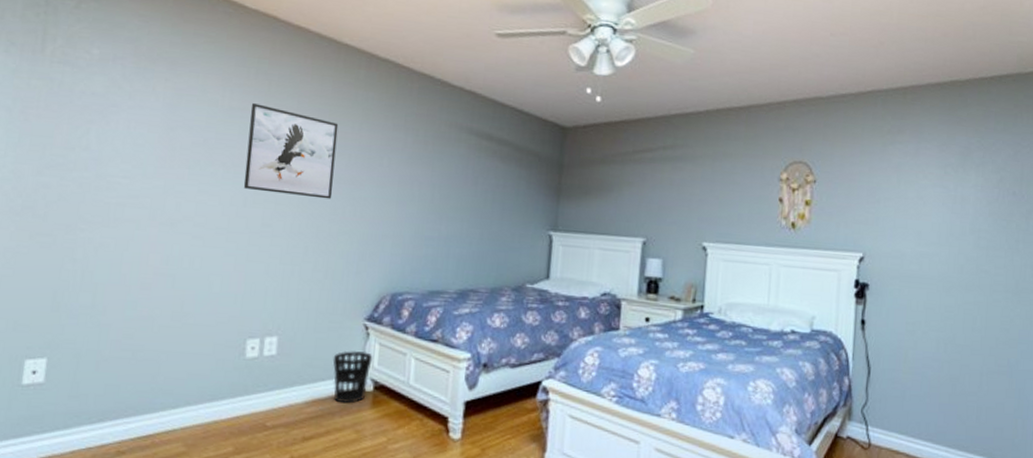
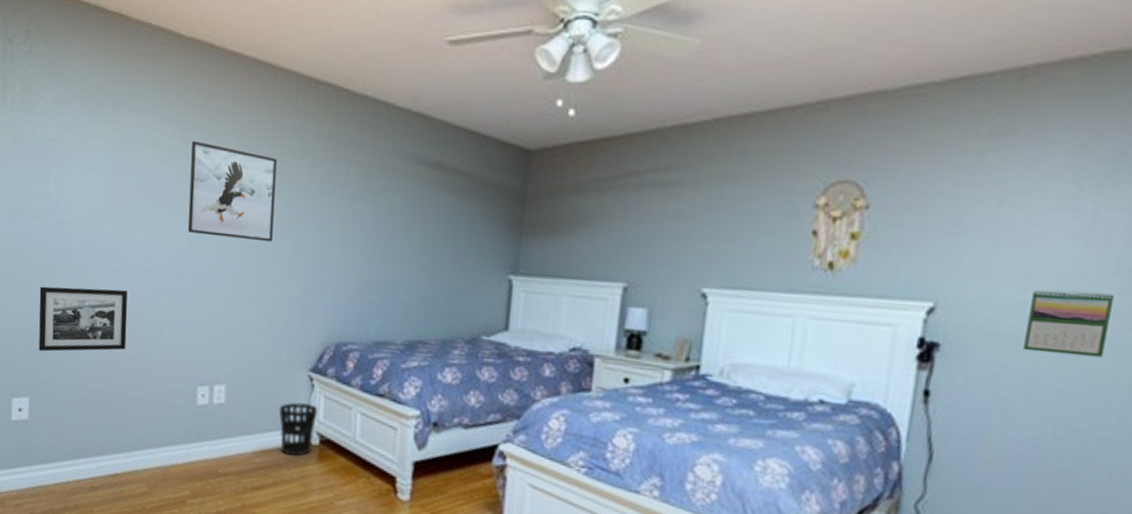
picture frame: none [63,240,174,309] -> present [38,286,128,352]
calendar: none [921,243,971,292] -> present [1023,289,1114,358]

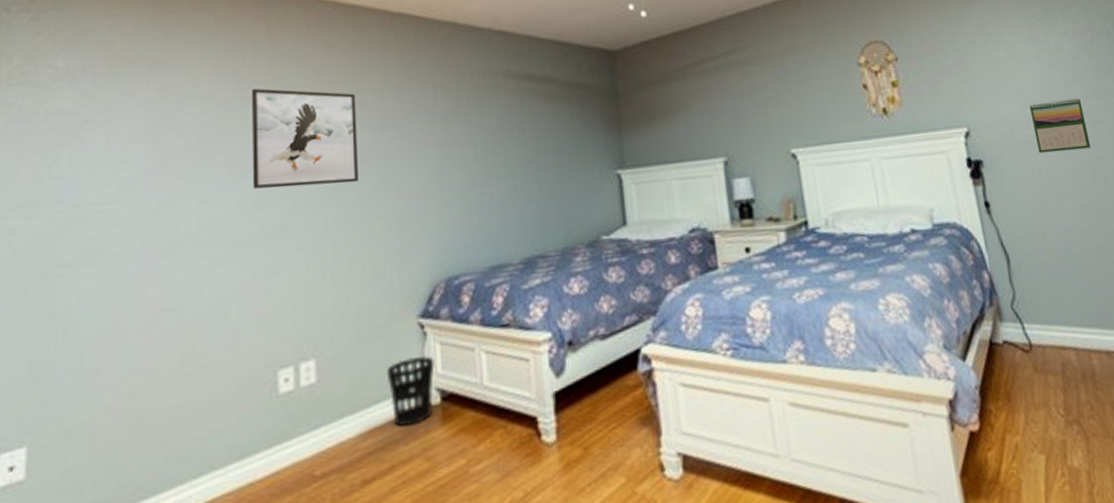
picture frame: present [38,286,128,352] -> none [43,272,176,377]

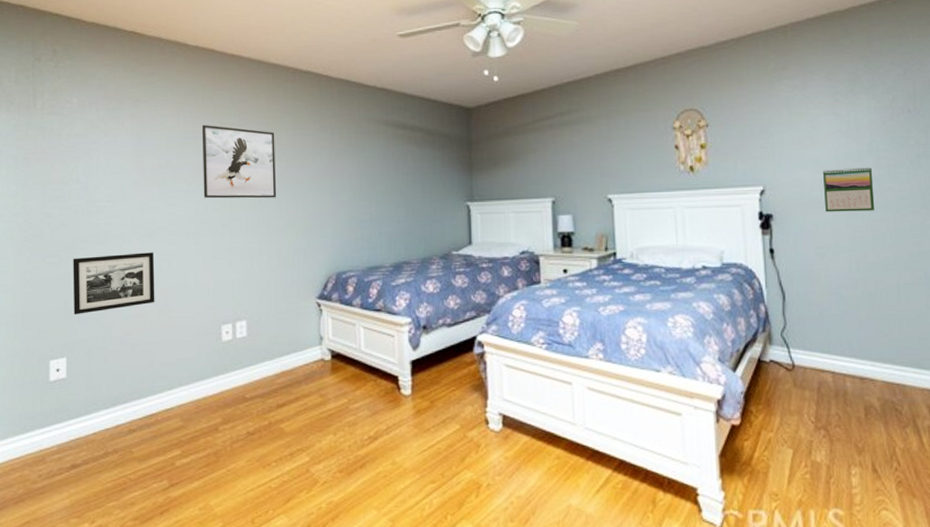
picture frame: none [43,272,176,377] -> present [73,252,155,314]
wastebasket: present [386,355,435,427] -> none [294,325,327,373]

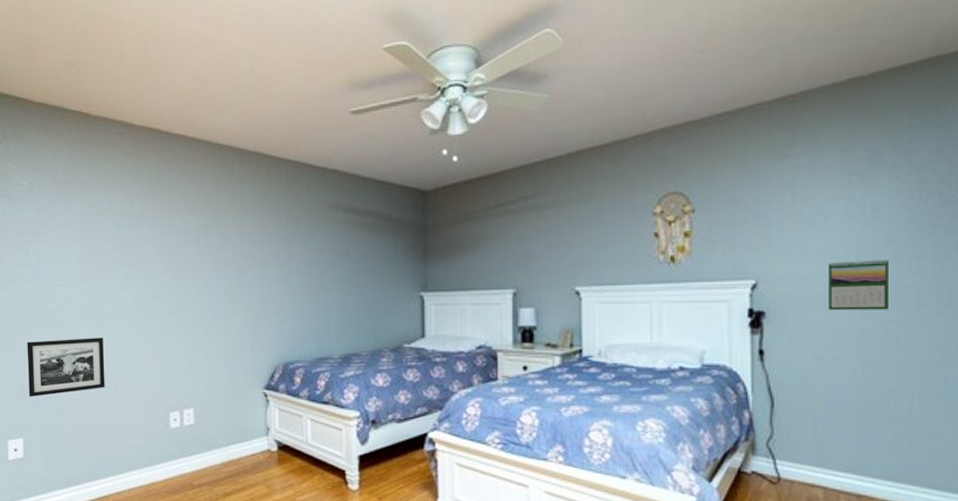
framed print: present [201,125,277,199] -> none [148,209,224,285]

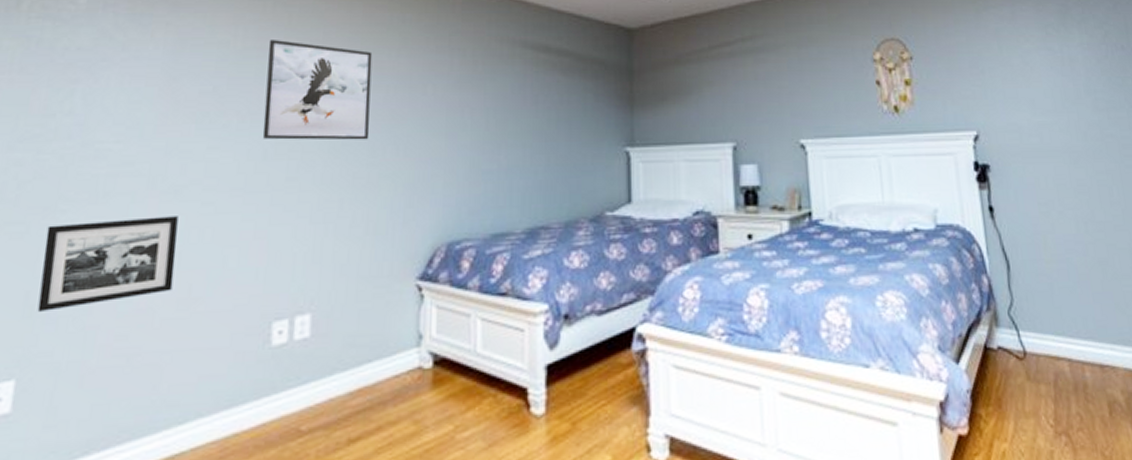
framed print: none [148,209,224,285] -> present [262,40,373,140]
calendar: present [829,260,890,311] -> none [1040,110,1099,162]

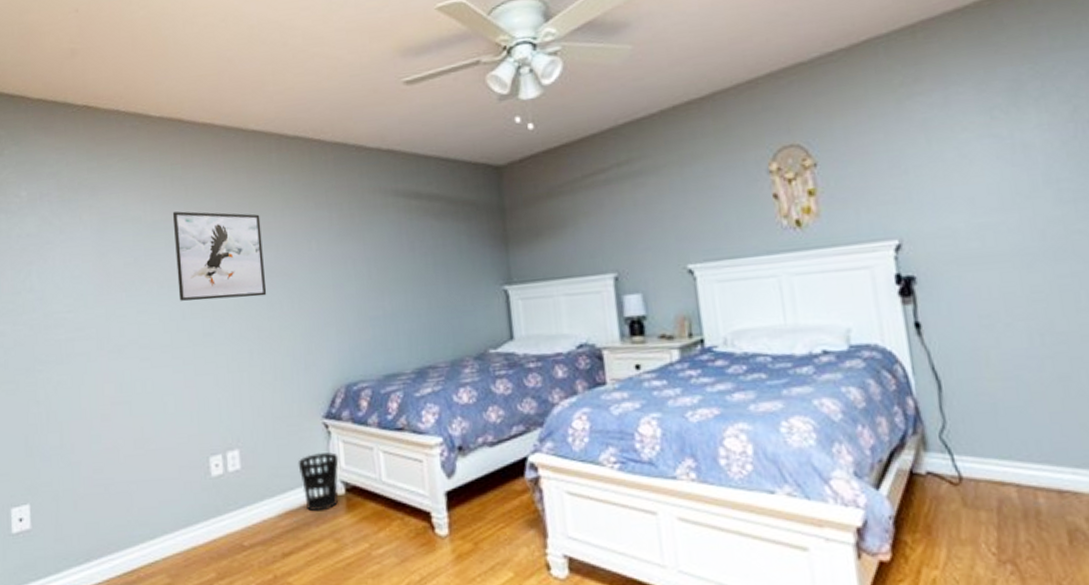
picture frame: present [37,216,178,312] -> none [31,371,129,451]
wastebasket: none [380,317,430,388] -> present [298,451,339,512]

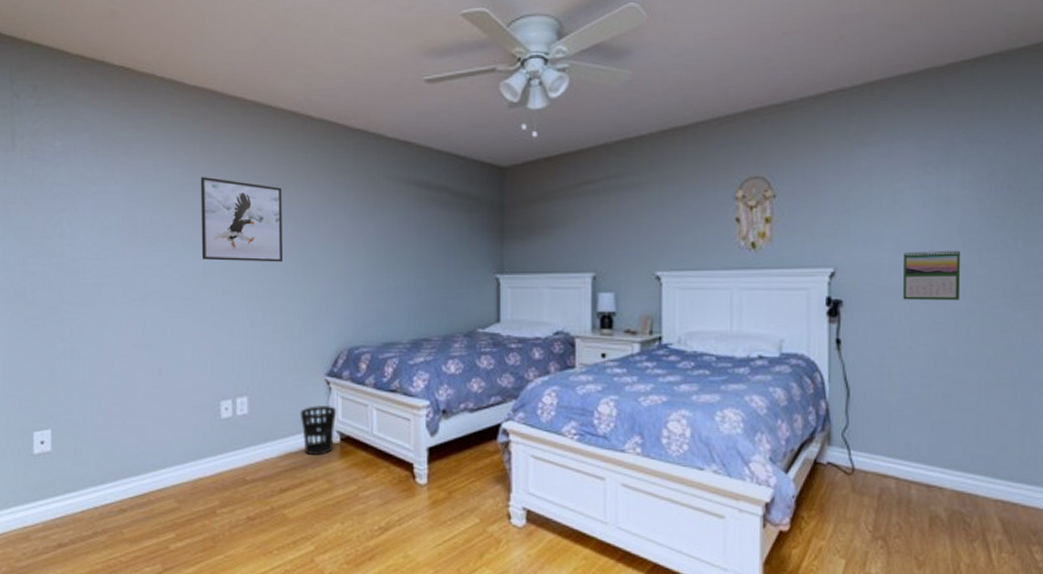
calendar: none [982,204,1061,269] -> present [903,250,961,301]

